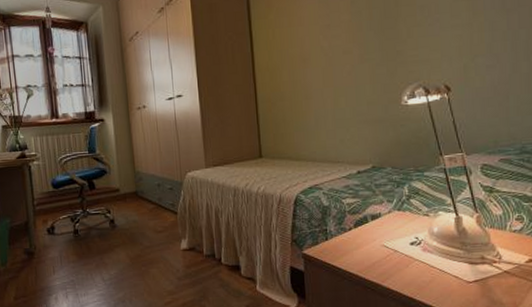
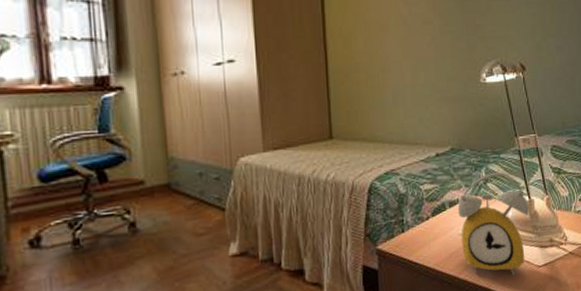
alarm clock: none [380,188,457,289] -> present [458,171,530,276]

